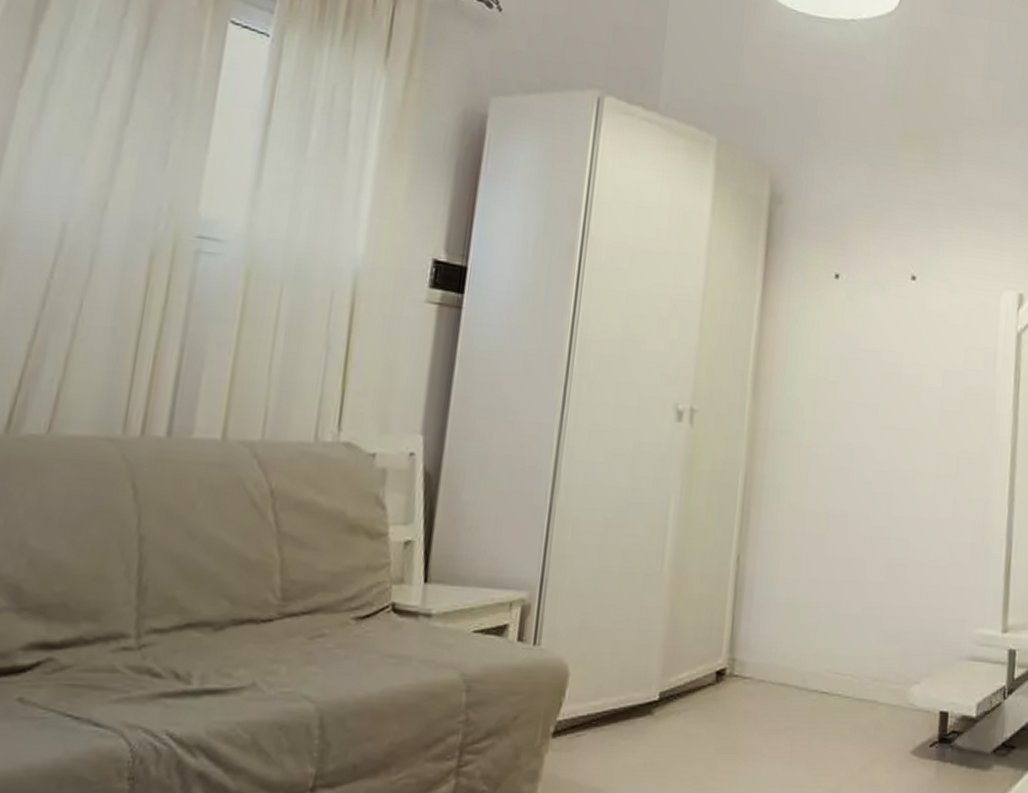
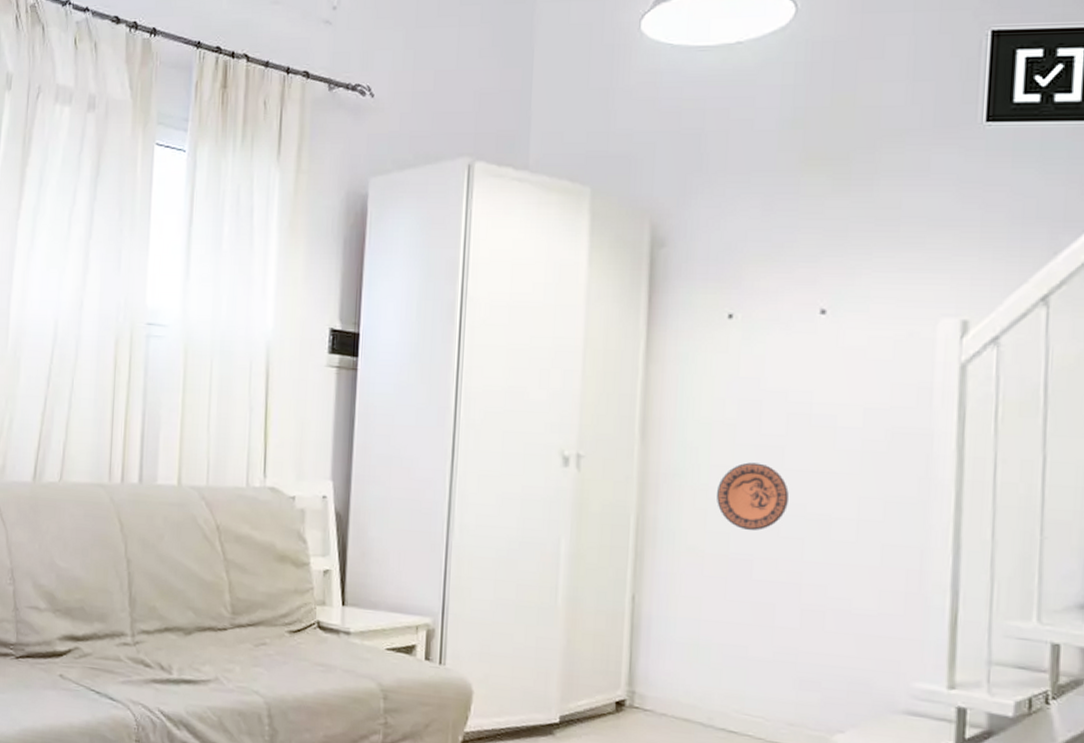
decorative plate: none [818,419,881,487] -> present [717,462,789,531]

